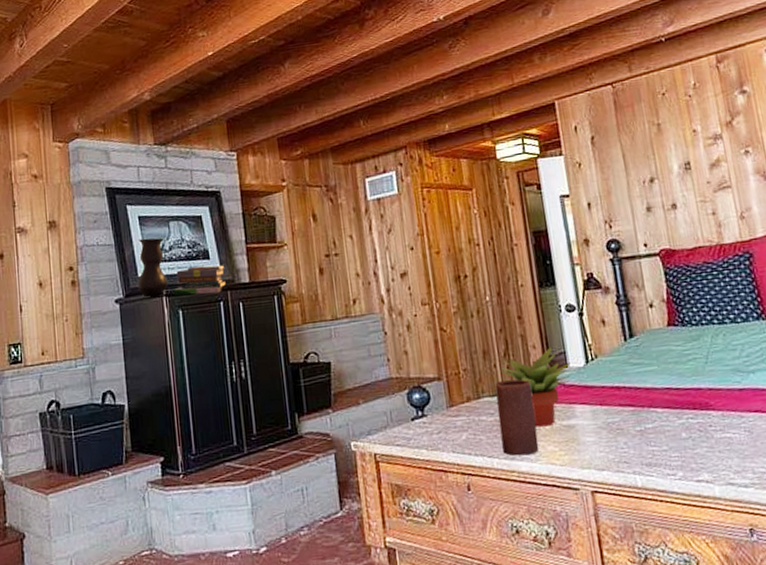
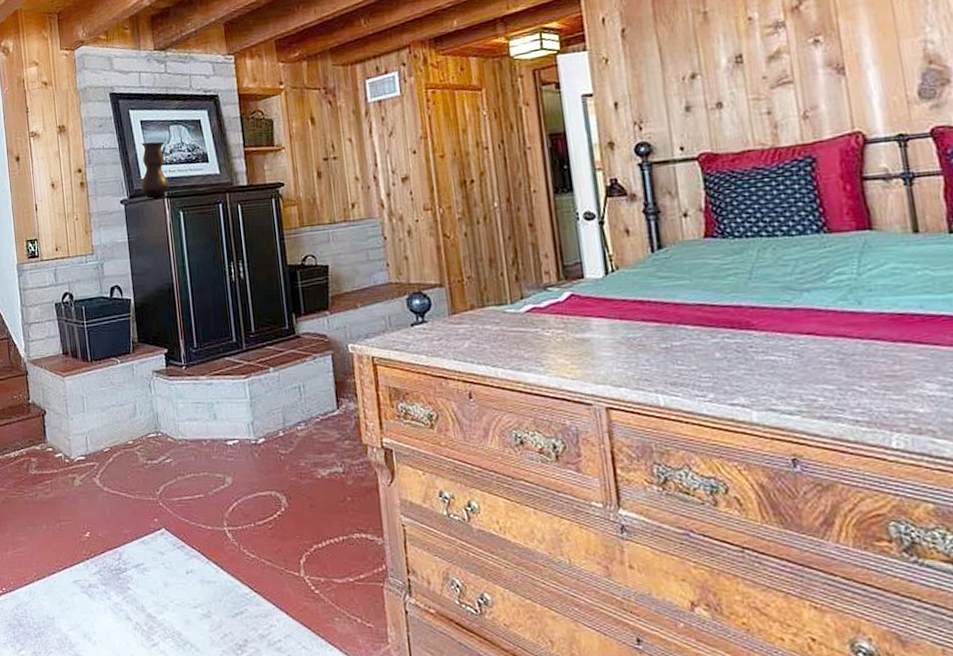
books: present [174,265,226,296] -> none [175,168,224,197]
candle: present [495,379,539,457] -> none [501,289,549,367]
succulent plant: present [500,346,570,427] -> none [507,256,587,339]

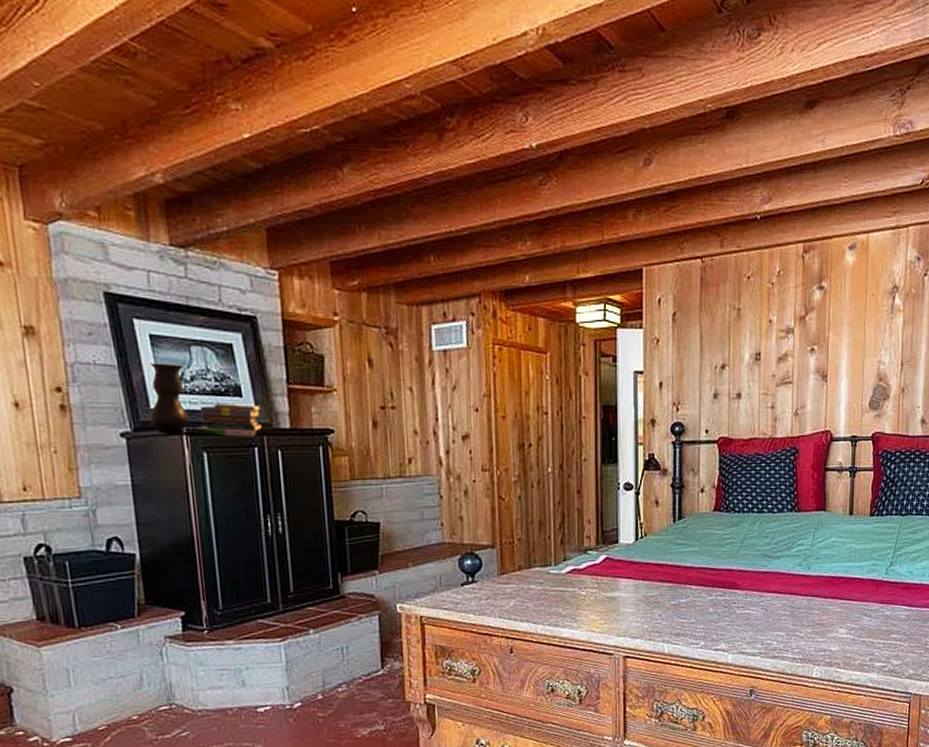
books: none [175,168,224,197] -> present [197,403,262,437]

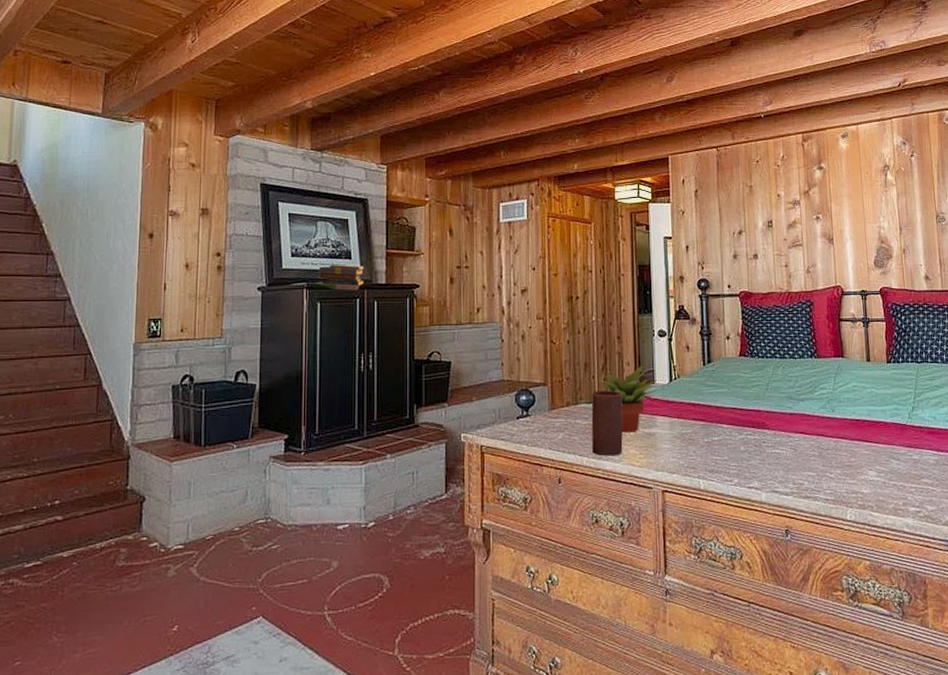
vase: present [149,363,189,434] -> none [281,234,311,288]
candle: none [546,552,582,624] -> present [591,390,623,457]
succulent plant: none [554,522,621,598] -> present [597,365,657,433]

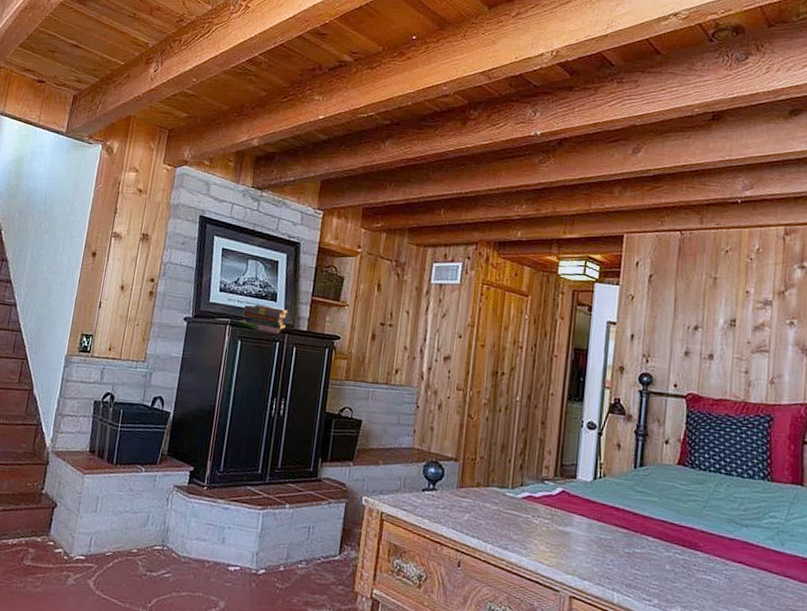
candle: present [591,390,623,457] -> none [498,475,539,550]
succulent plant: present [597,365,657,433] -> none [513,456,579,528]

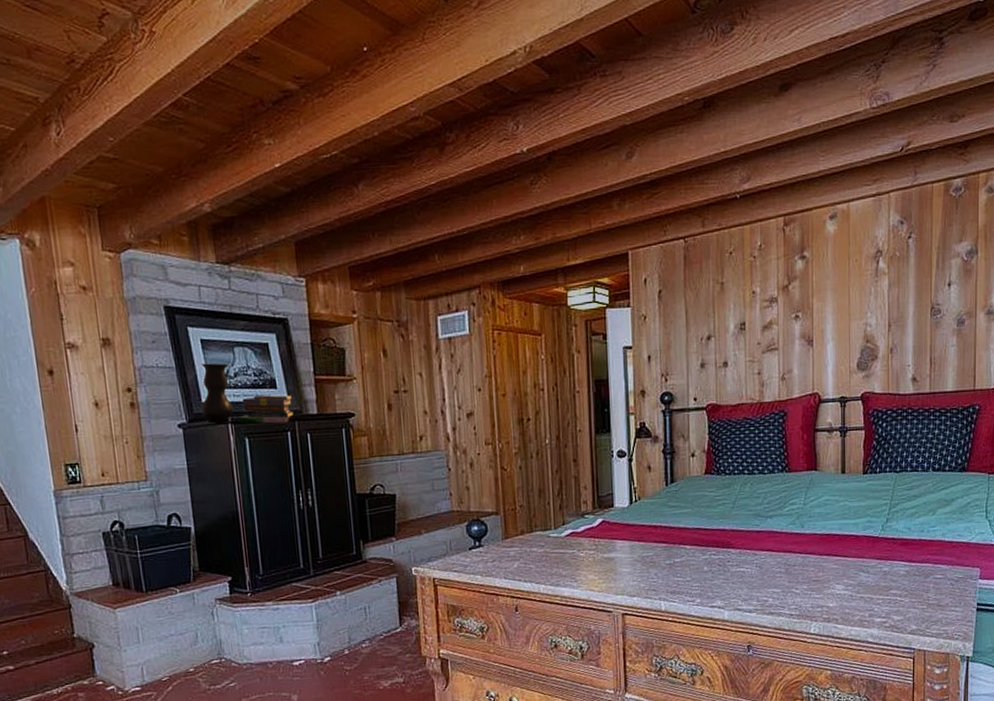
vase: none [207,268,240,324] -> present [200,363,234,424]

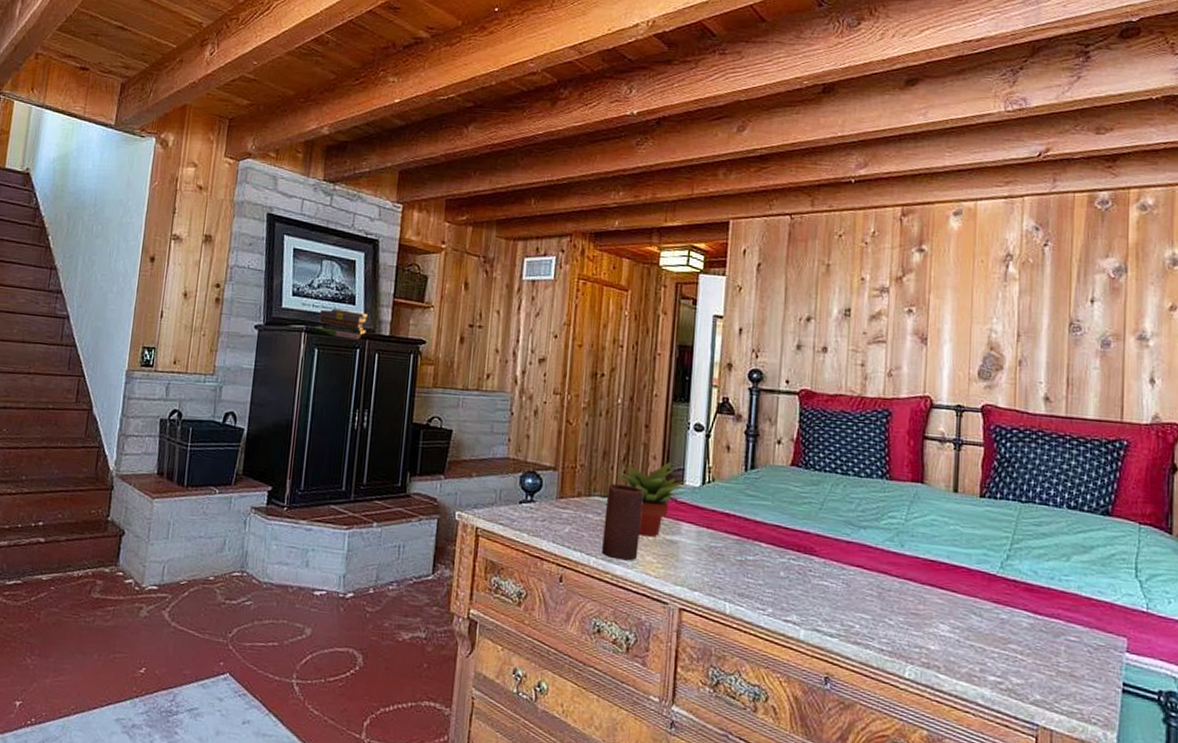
vase: present [200,363,234,424] -> none [279,271,314,331]
candle: none [547,516,581,583] -> present [602,484,644,561]
succulent plant: none [553,488,616,559] -> present [616,461,687,537]

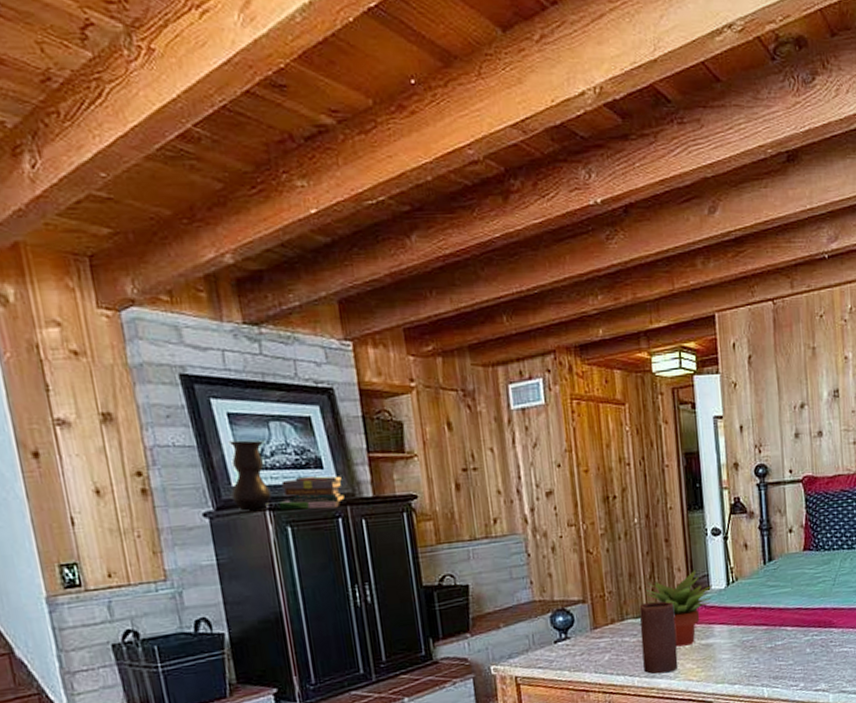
vase: none [279,271,314,331] -> present [228,440,272,512]

